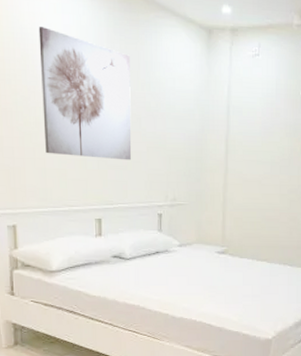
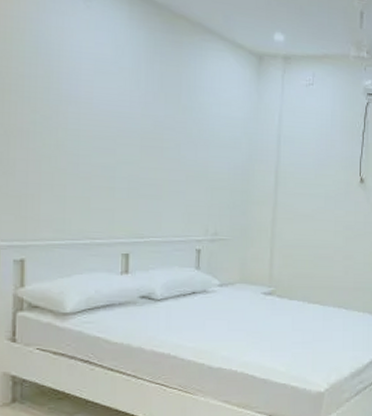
wall art: present [38,26,132,161] -> none [66,42,171,190]

